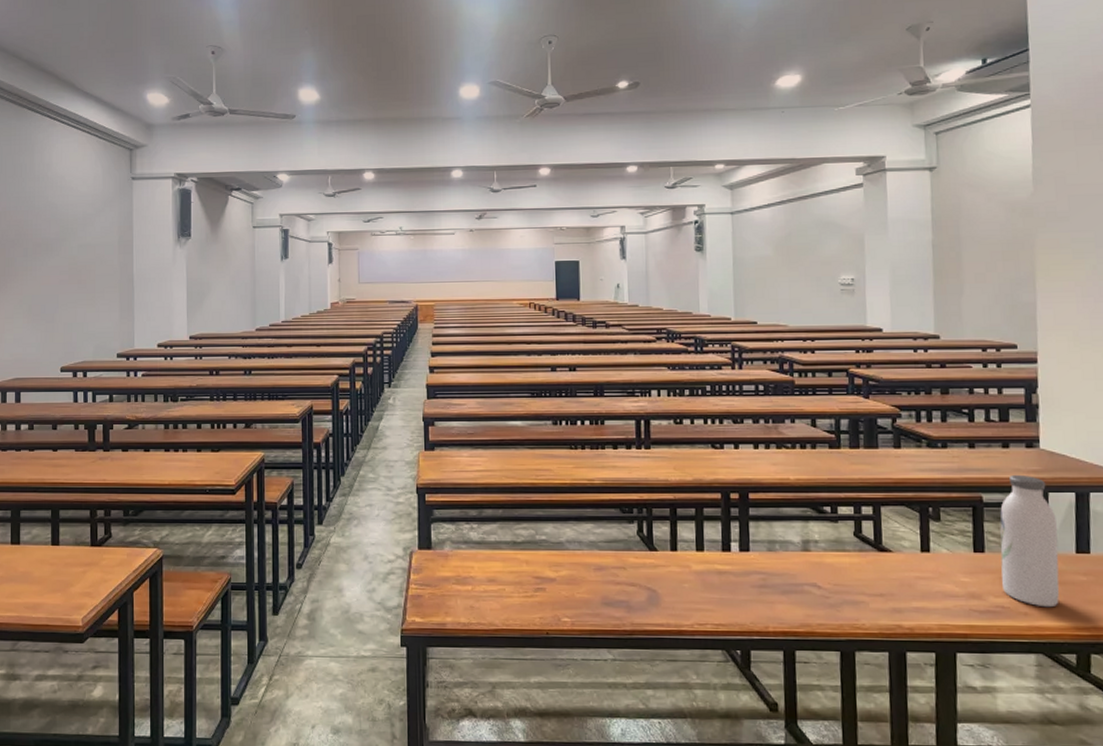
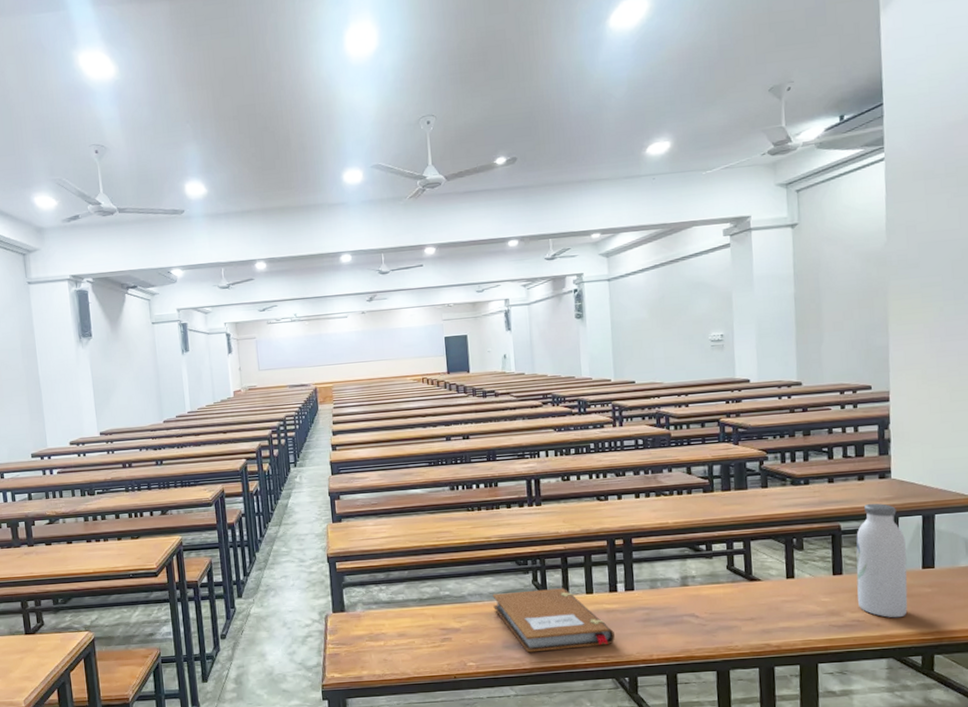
notebook: none [593,542,726,613] -> present [492,588,615,653]

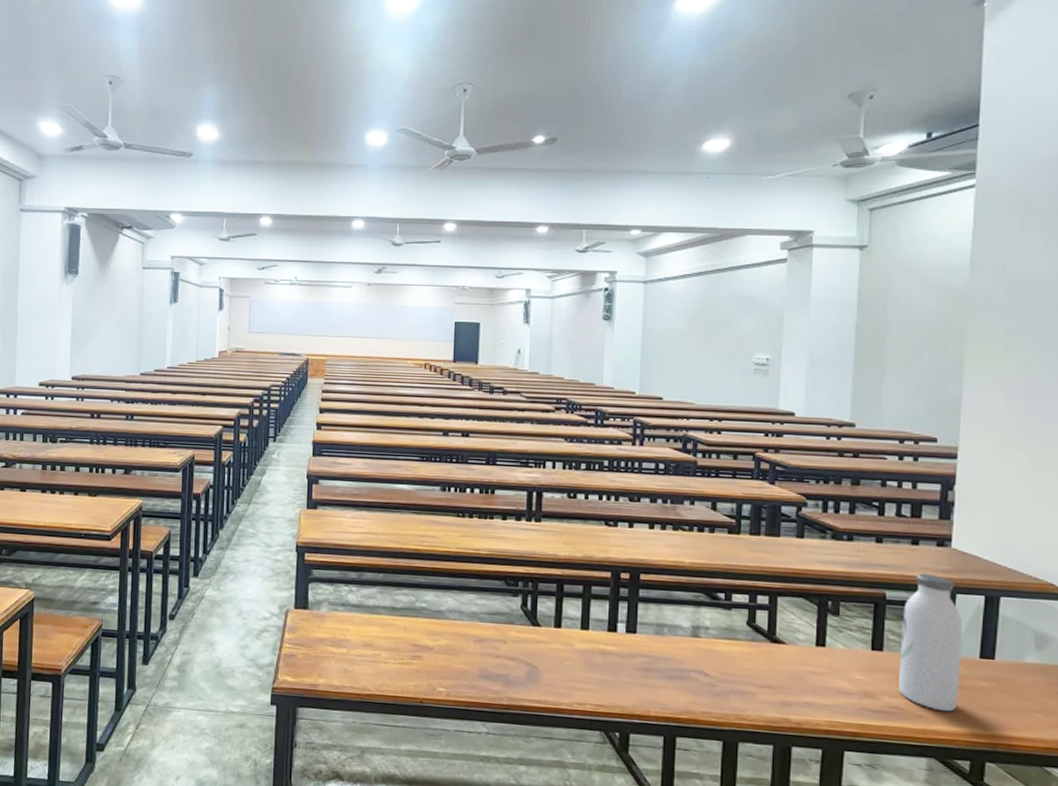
notebook: present [492,588,615,653] -> none [474,614,608,692]

